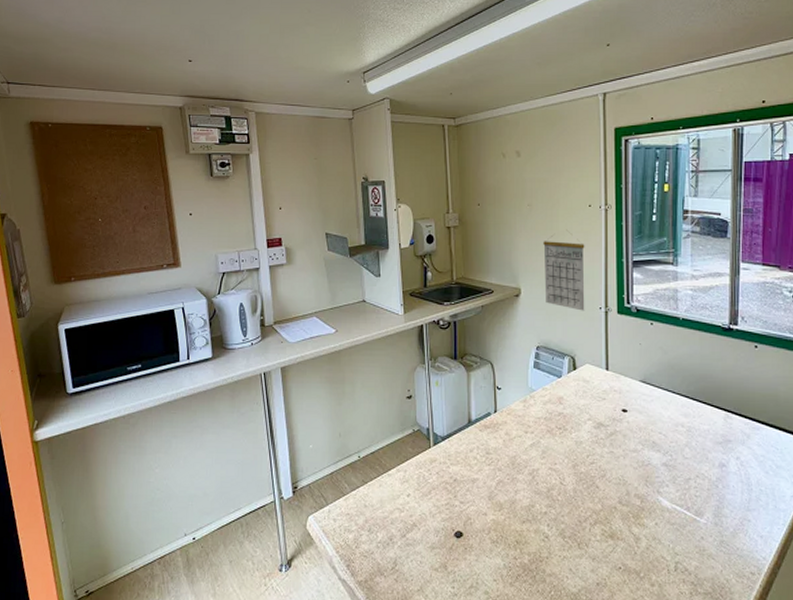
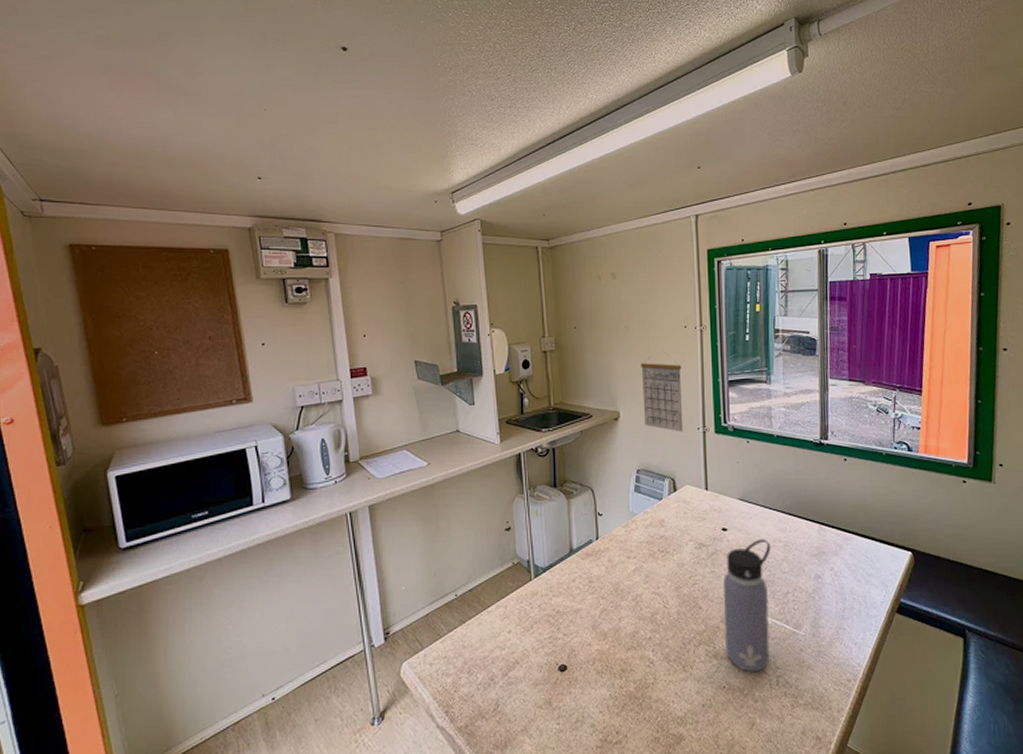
water bottle: none [622,422,673,556] -> present [724,538,771,673]

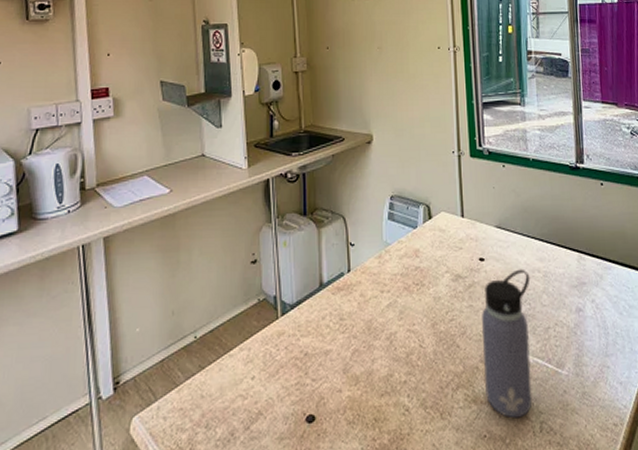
calendar: present [641,351,683,432] -> none [394,72,438,156]

